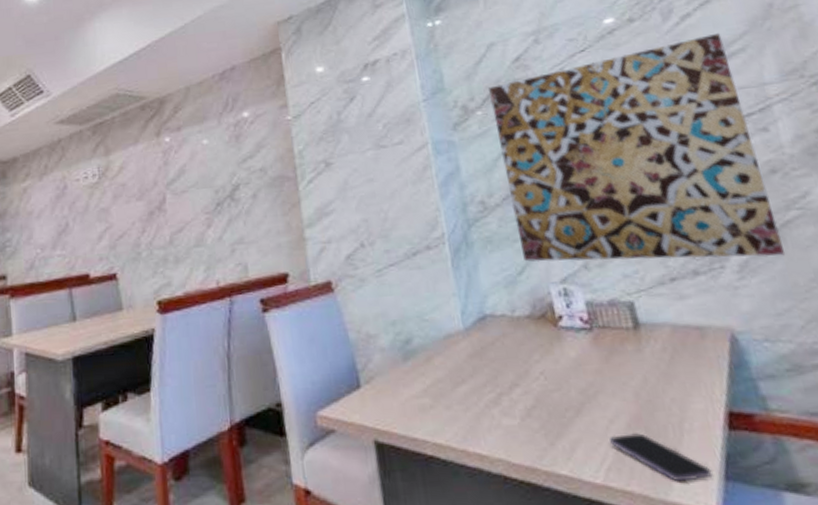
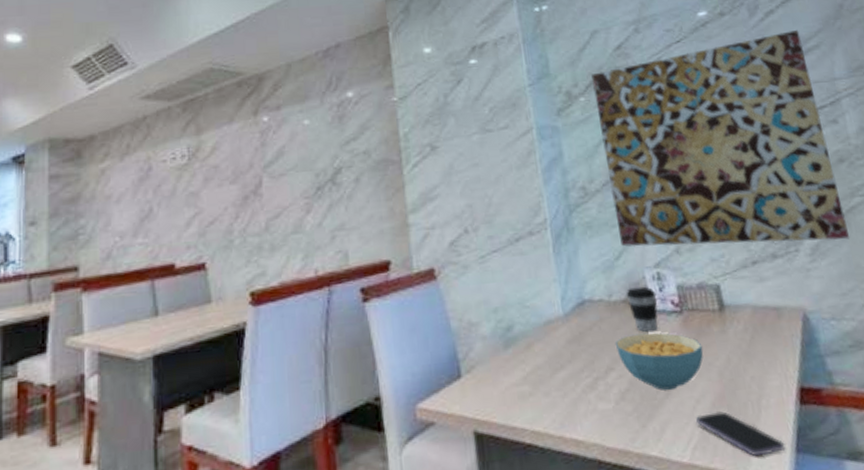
cereal bowl: none [519,349,617,409] -> present [615,332,704,390]
coffee cup: none [530,302,566,350] -> present [626,286,658,333]

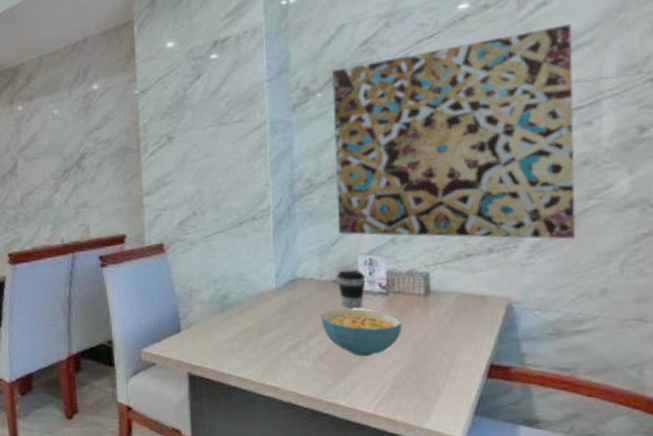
smartphone: present [696,411,786,457] -> none [385,377,465,415]

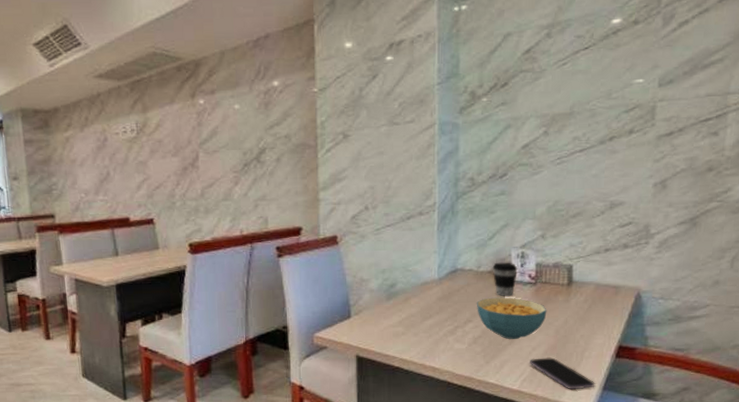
wall art: present [331,23,576,240] -> none [495,42,708,237]
smartphone: none [385,377,465,415] -> present [530,357,595,390]

